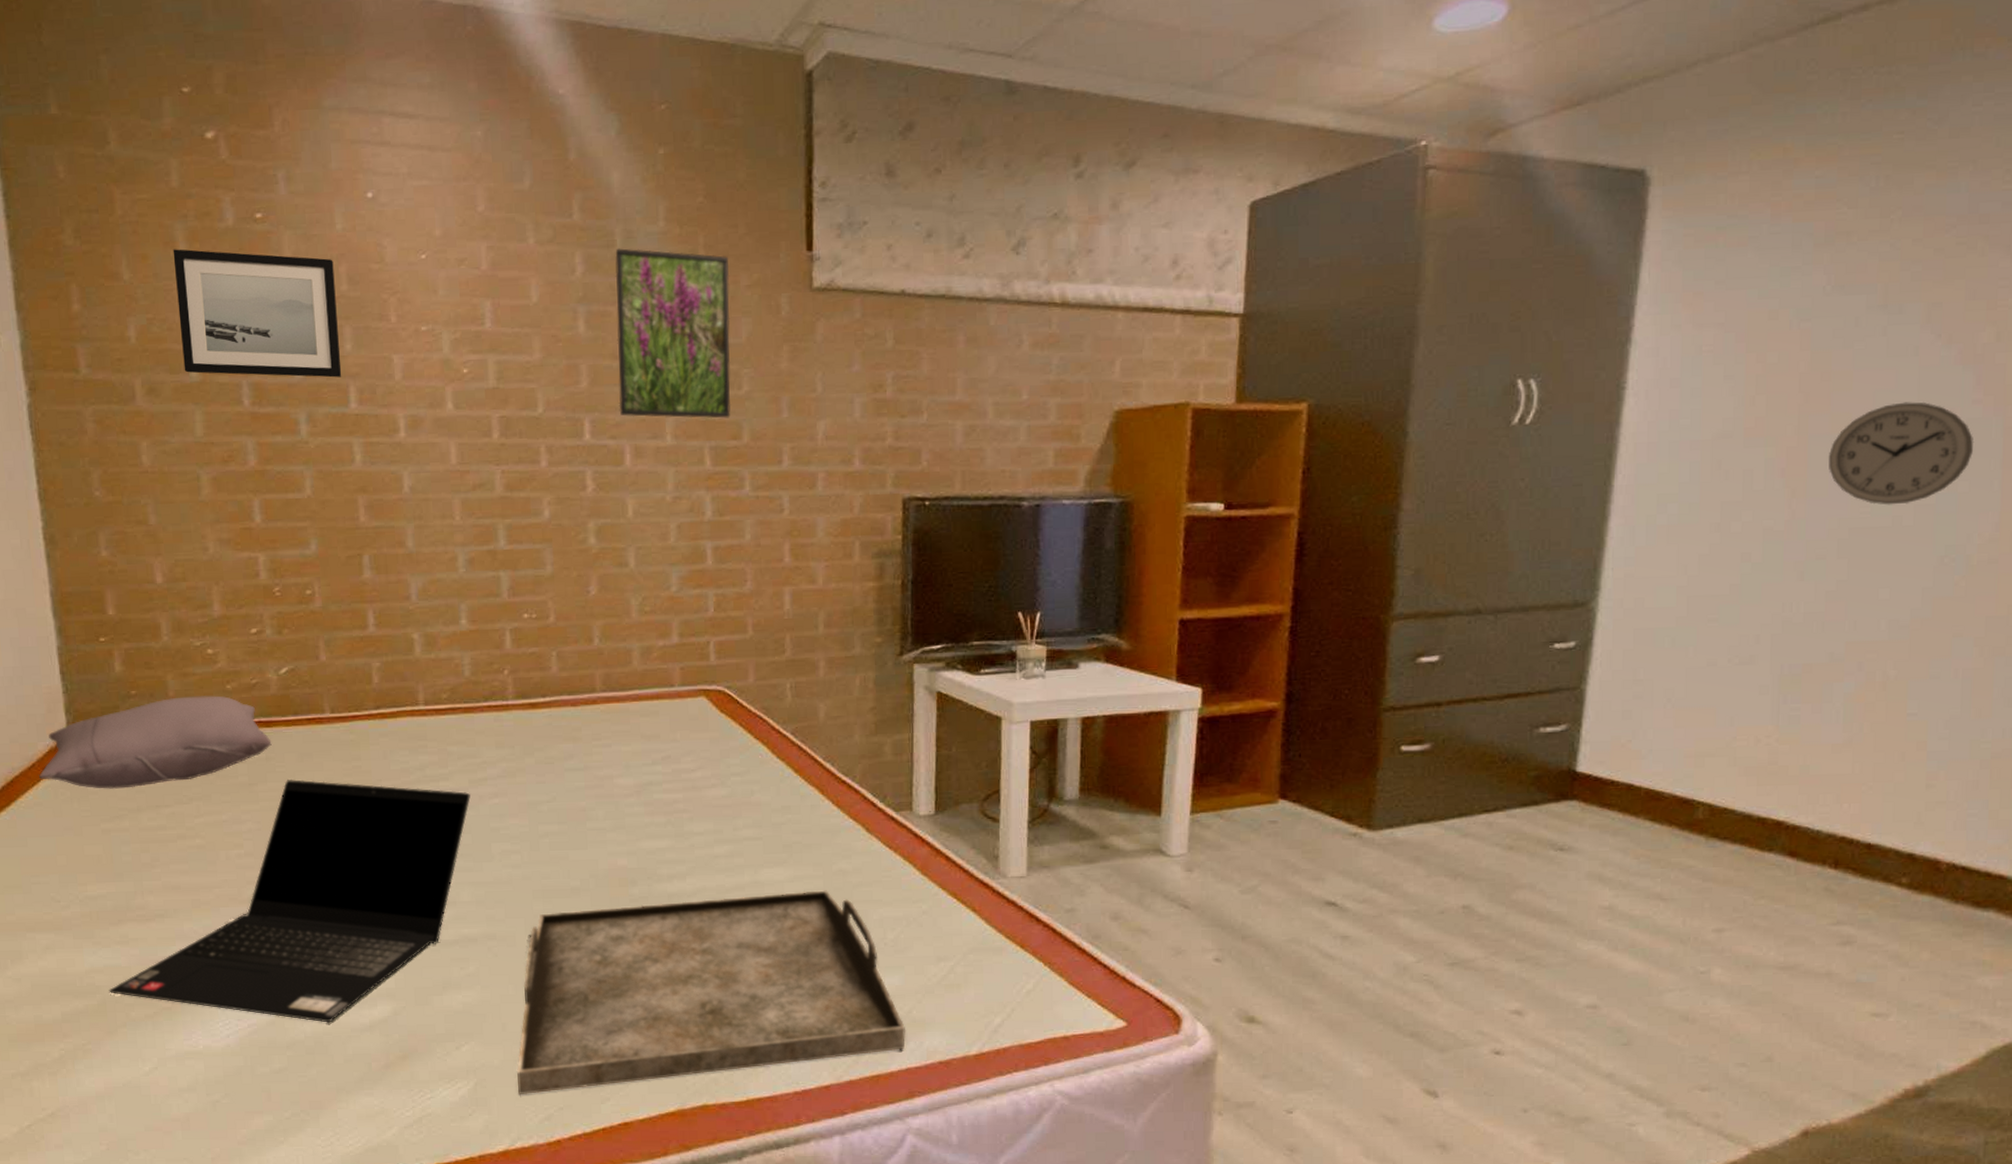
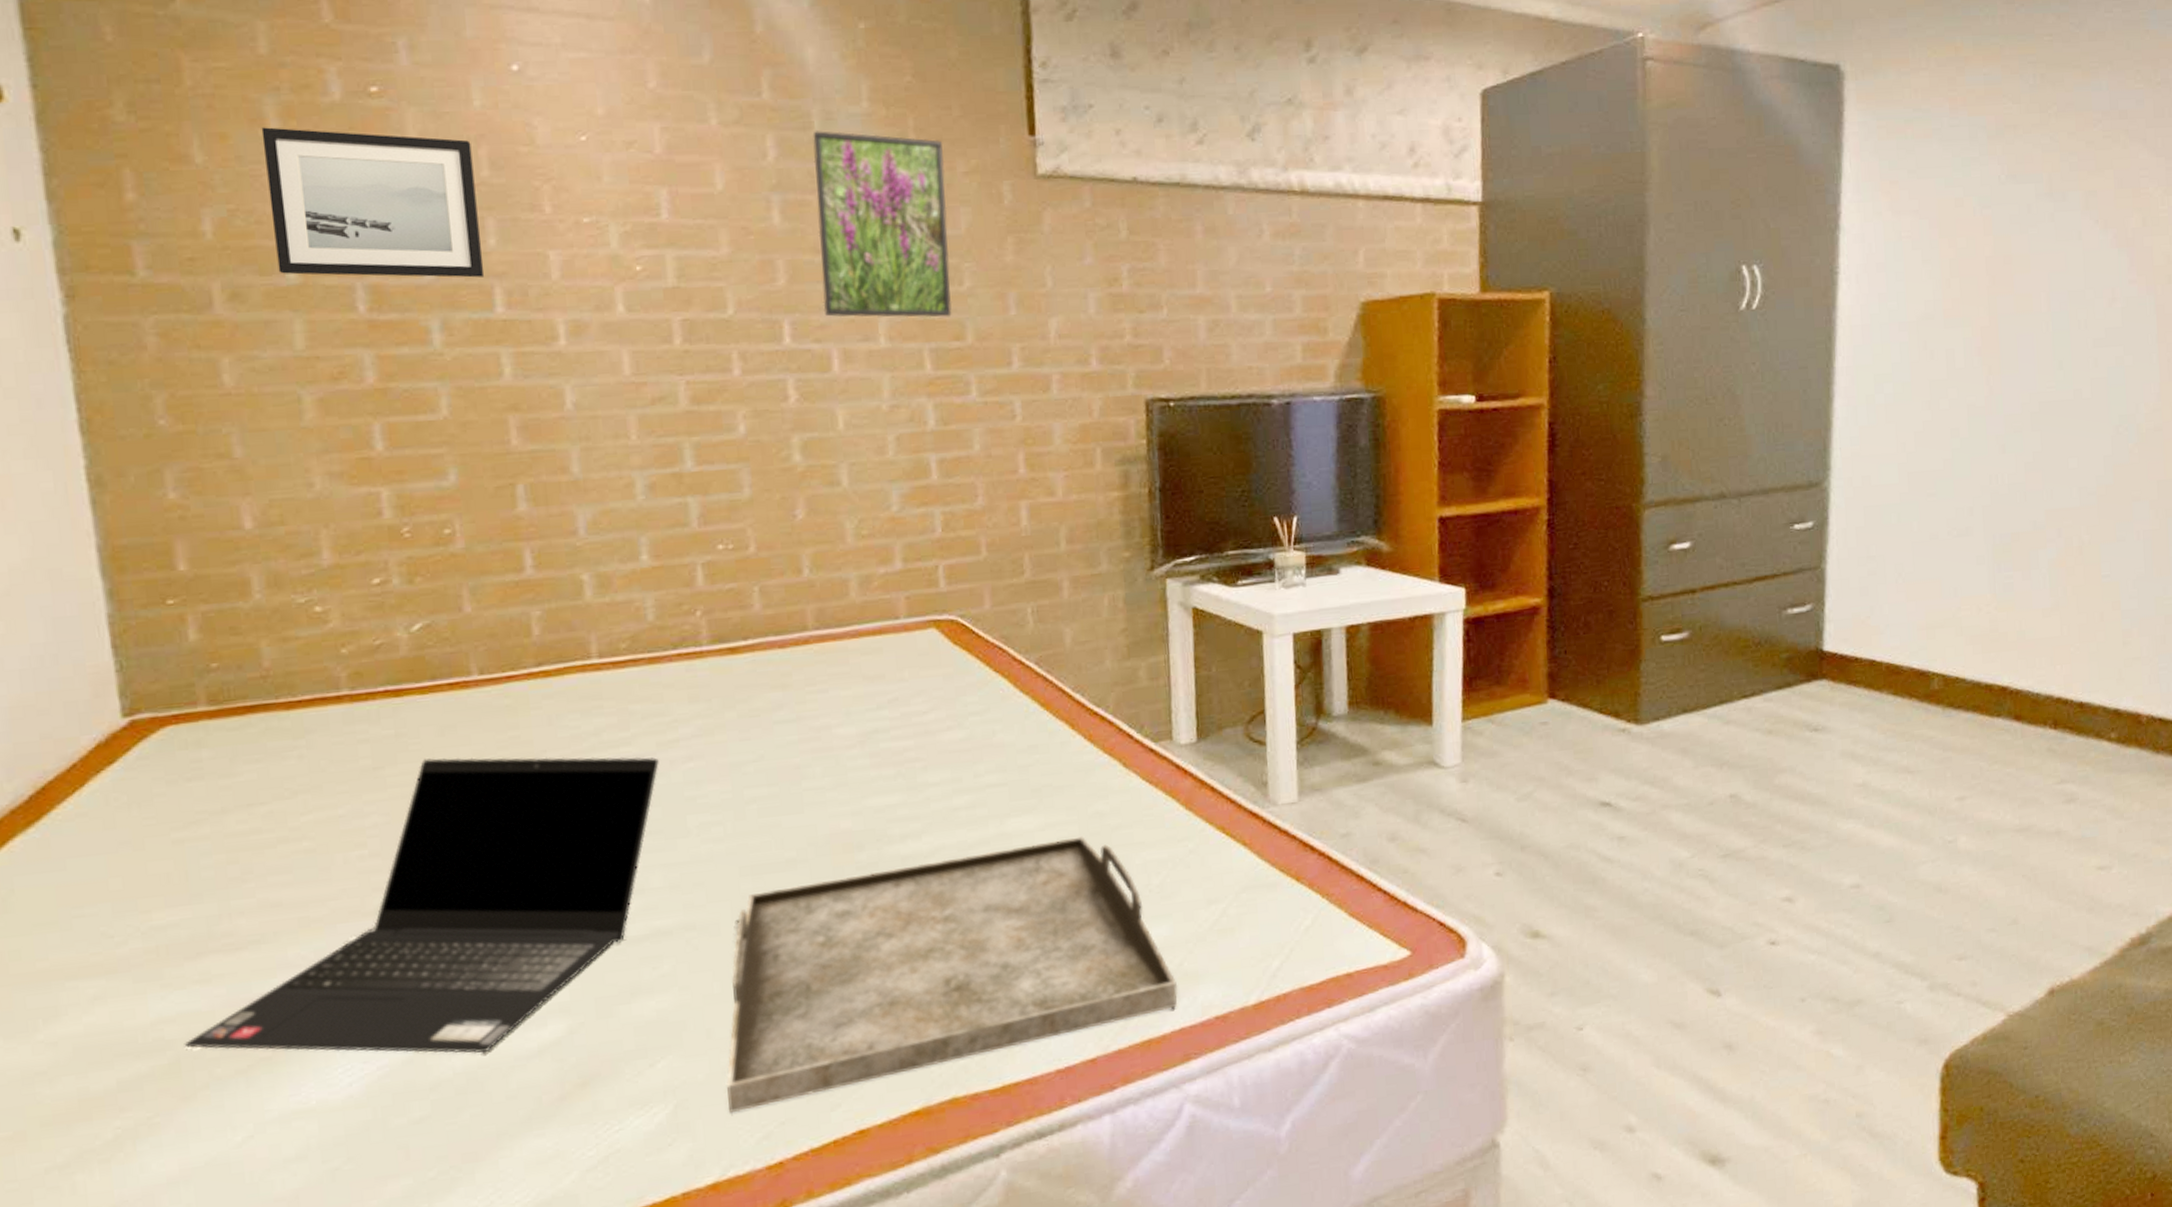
pillow: present [39,695,272,790] -> none [82,662,403,789]
wall clock: present [1829,401,1974,505] -> none [2016,282,2134,380]

